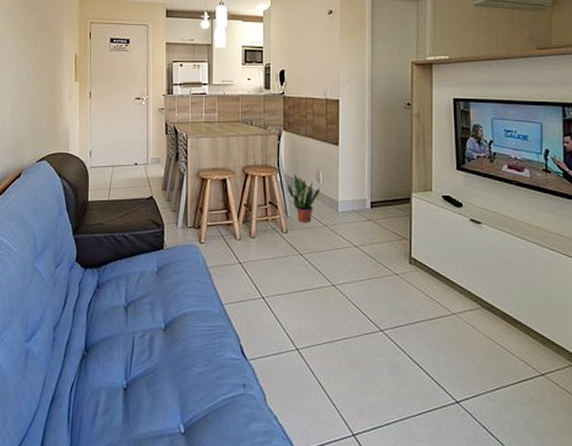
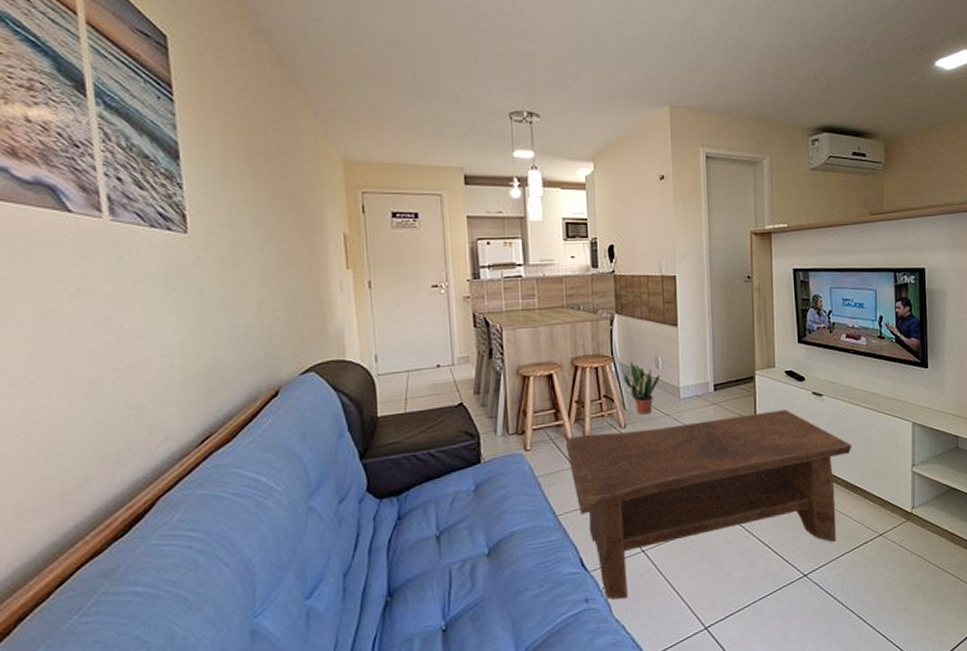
coffee table: none [233,233,512,392] -> present [565,410,852,600]

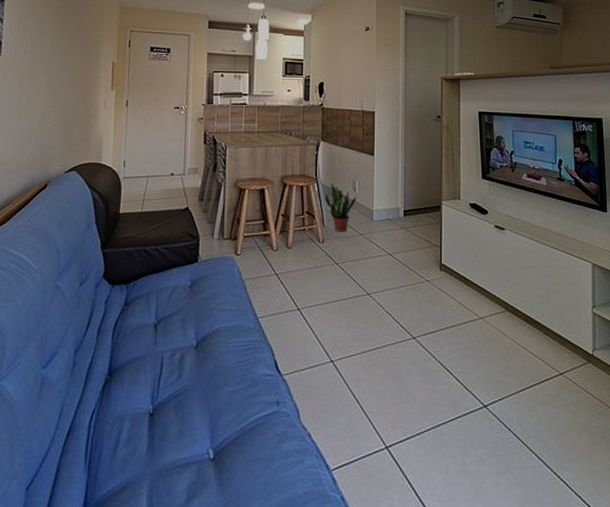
coffee table: present [565,410,852,600] -> none [270,240,533,407]

